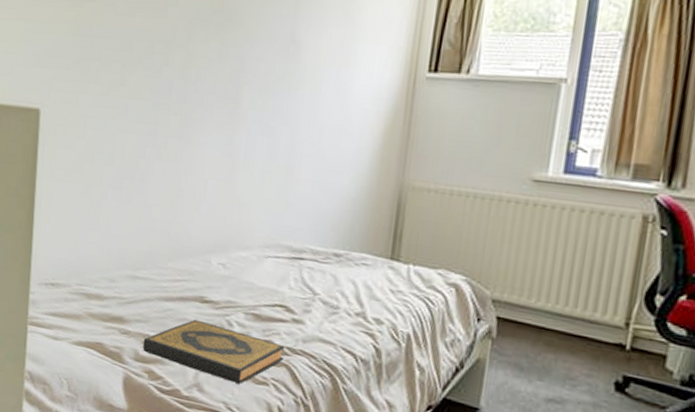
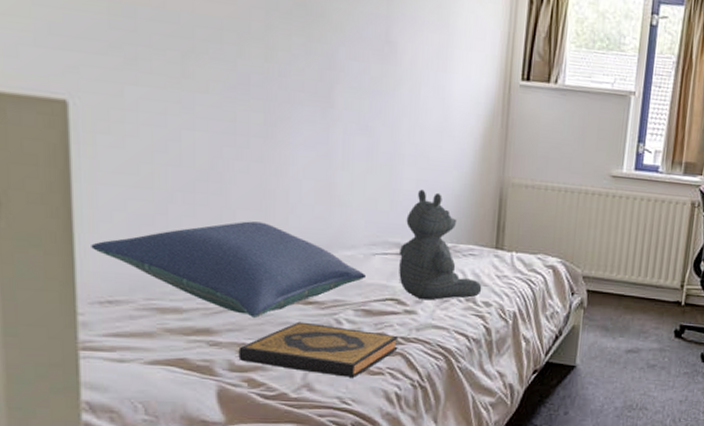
pillow: none [44,217,259,311] -> present [91,221,367,318]
teddy bear: none [289,191,374,313] -> present [399,189,482,301]

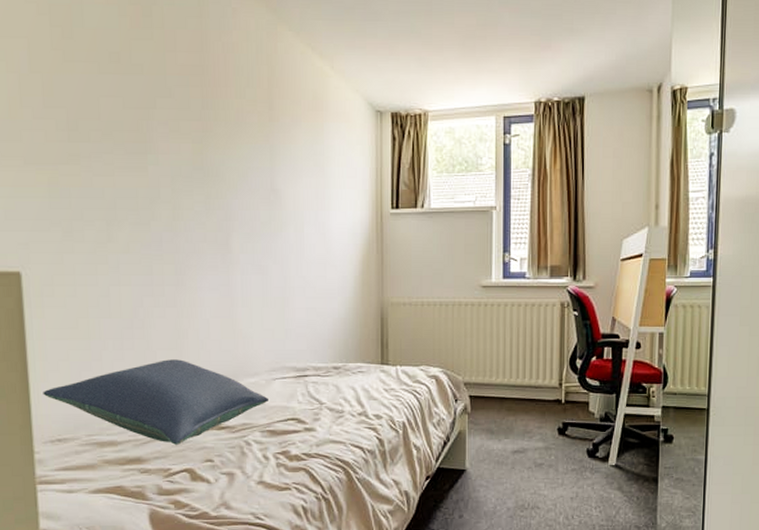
hardback book: present [238,321,399,378] -> none [165,445,301,494]
teddy bear: present [399,189,482,301] -> none [297,317,372,418]

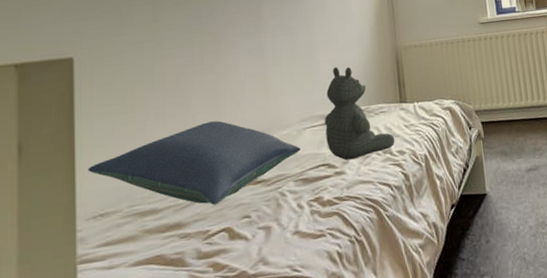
teddy bear: none [297,317,372,418] -> present [325,66,395,160]

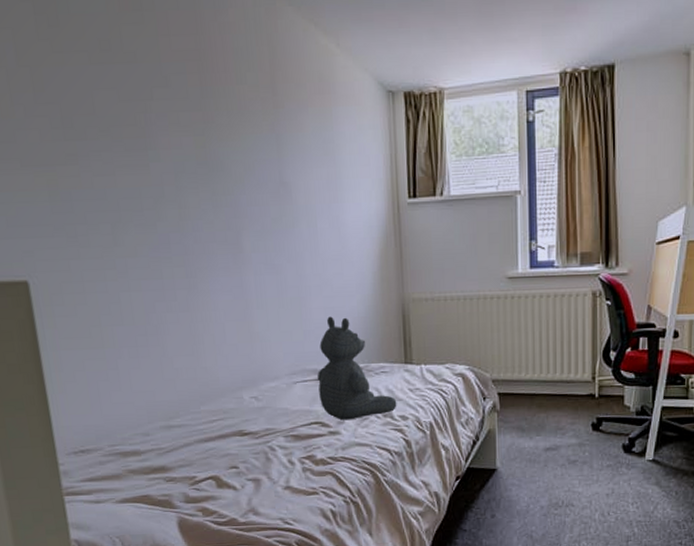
pillow: present [88,120,301,205] -> none [62,365,292,453]

